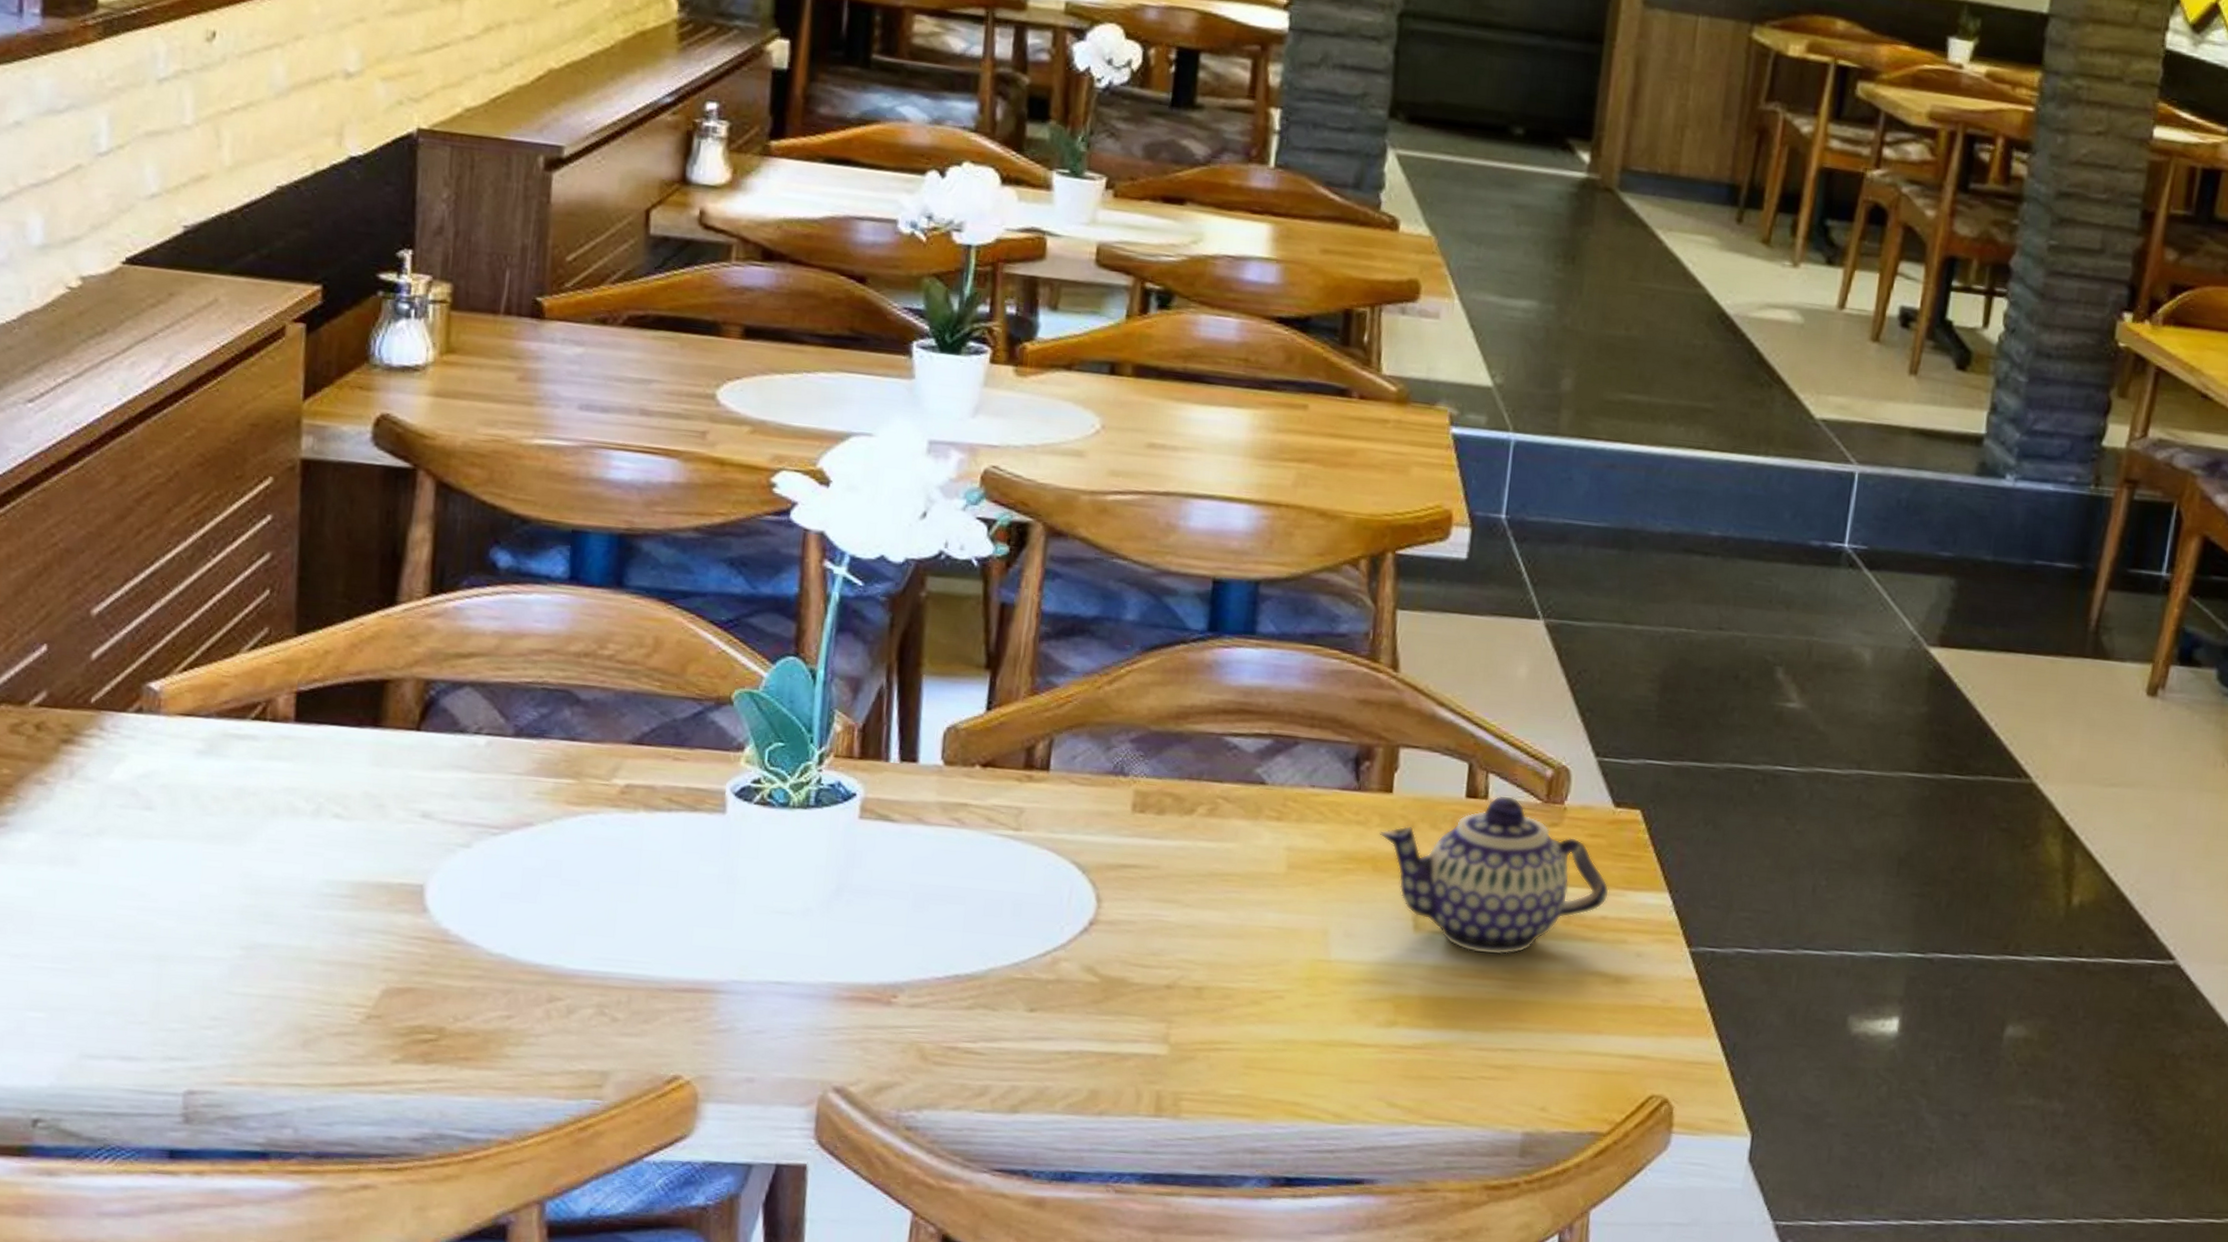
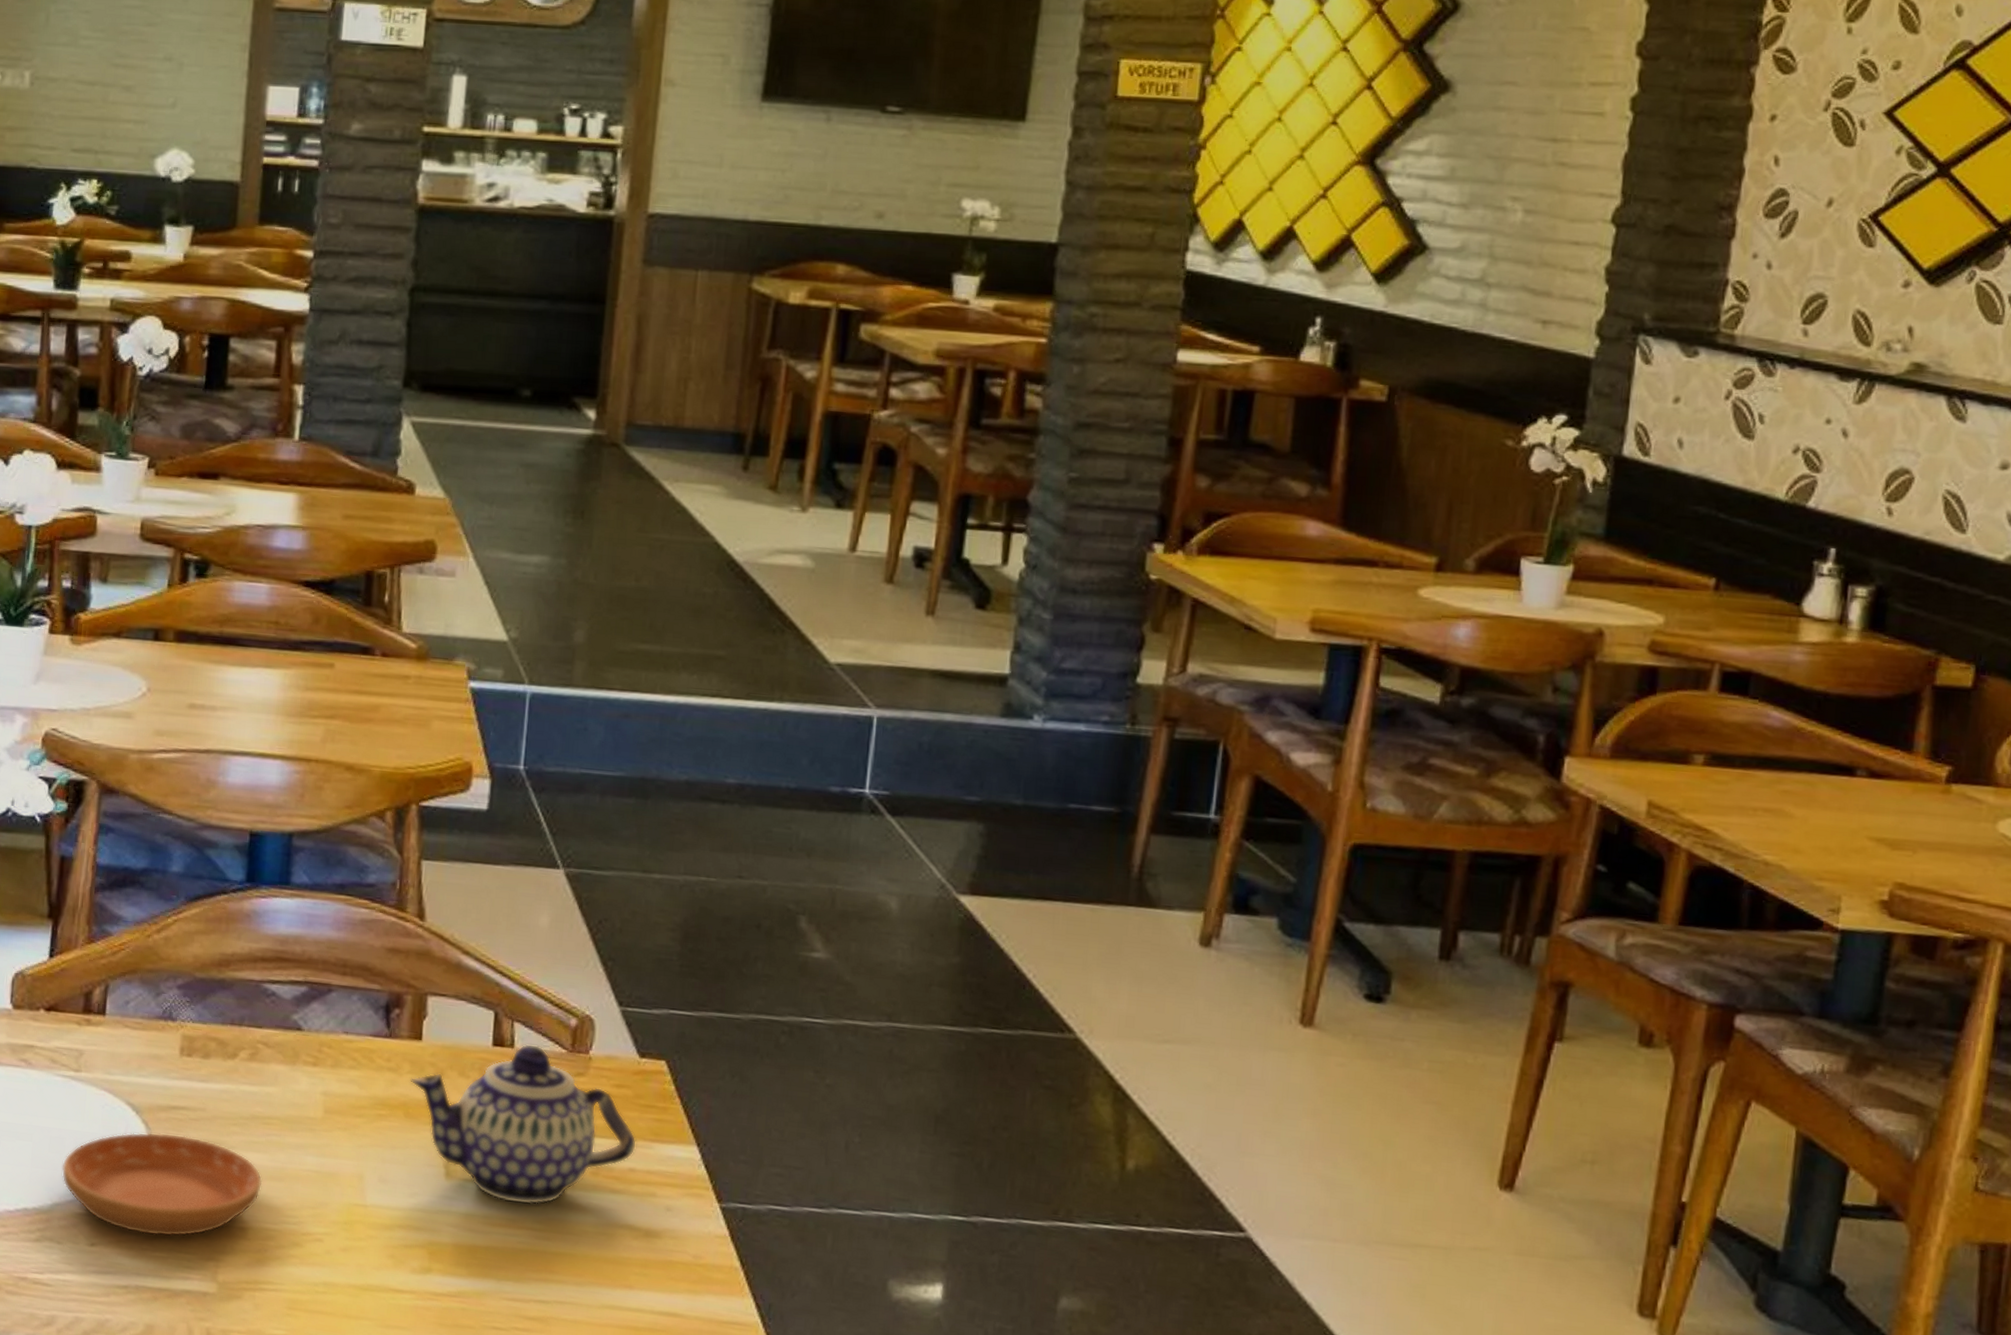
saucer: none [998,892,1220,999] -> present [61,1132,263,1237]

